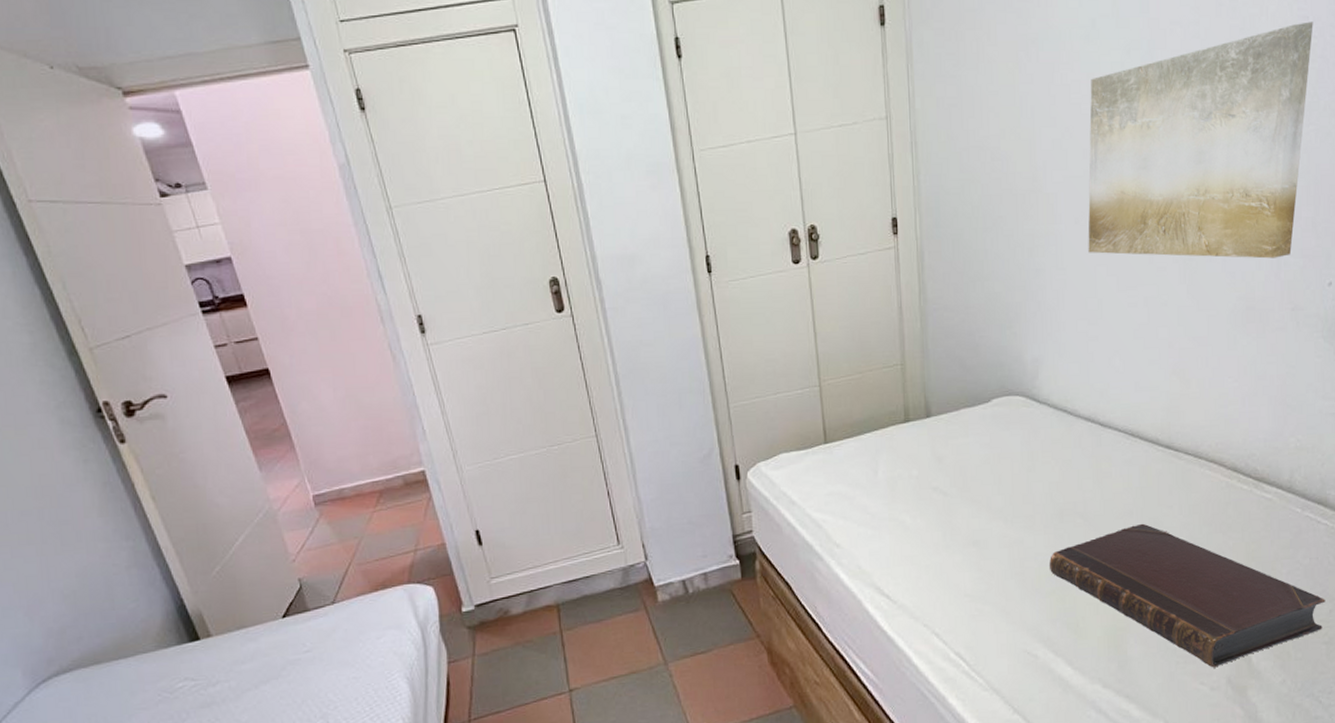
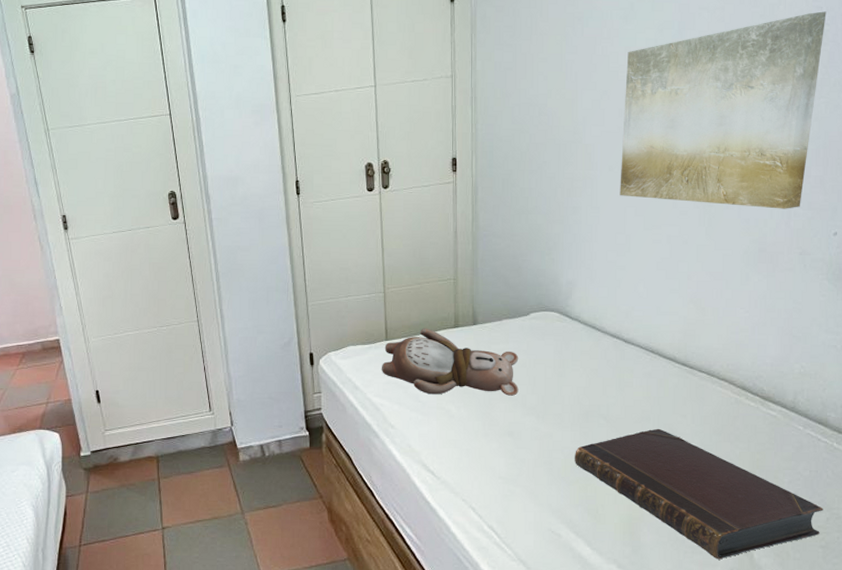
teddy bear: none [821,425,982,505] -> present [381,328,519,396]

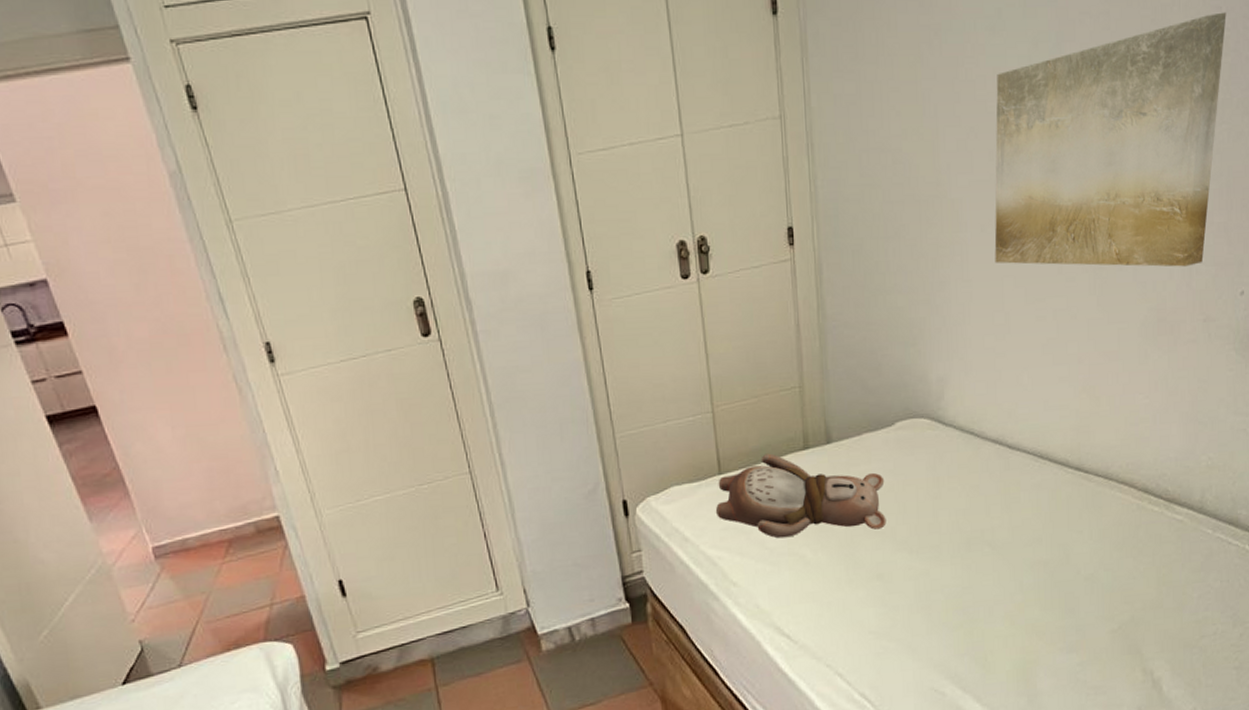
book: present [575,428,823,560] -> none [957,550,1236,698]

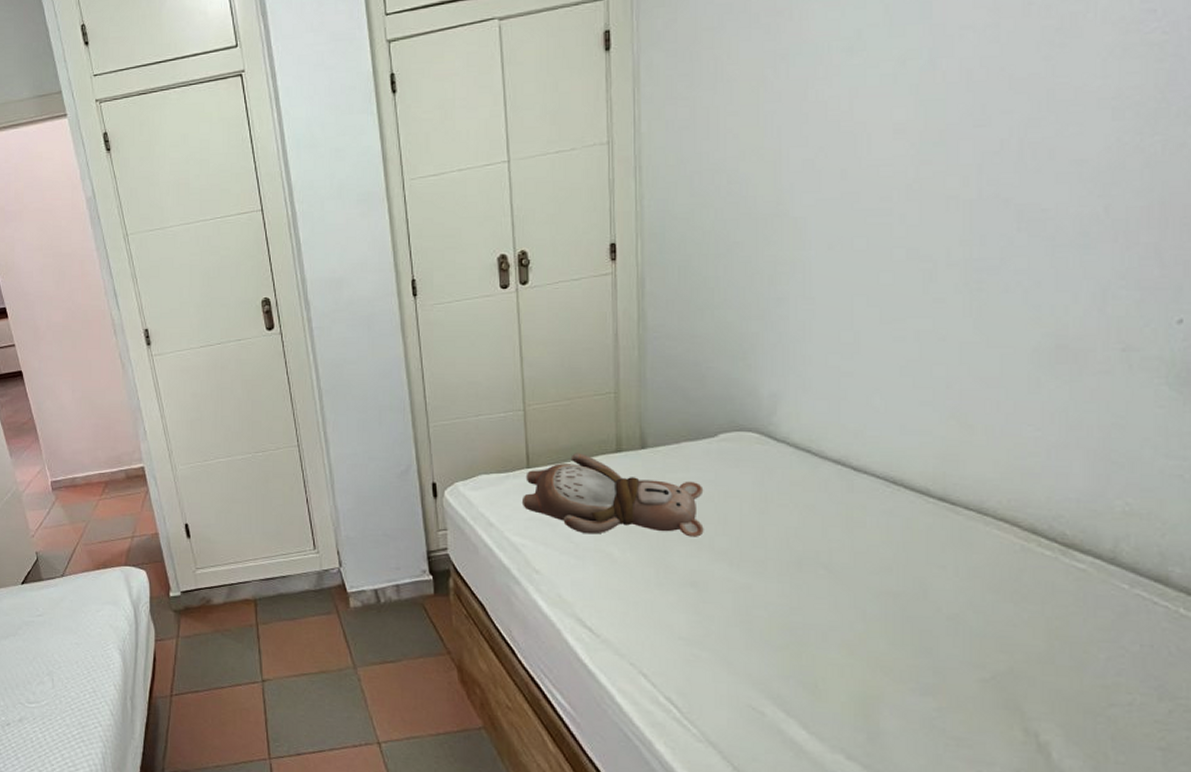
wall art: present [994,12,1227,267] -> none [844,15,1163,291]

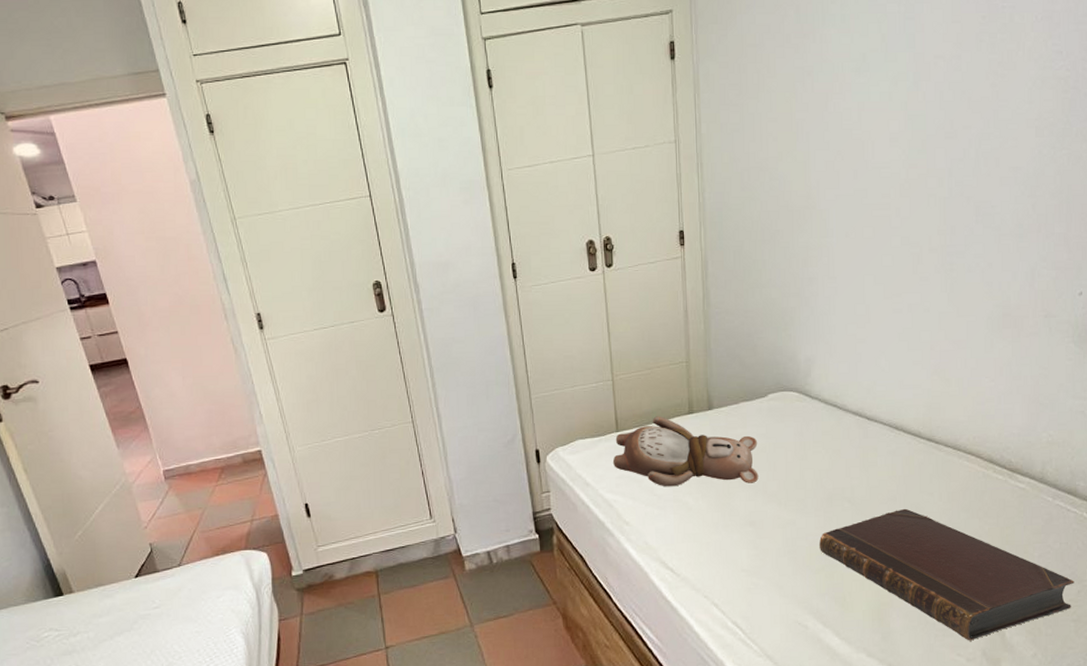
book: none [783,582,1163,757] -> present [819,508,1074,641]

